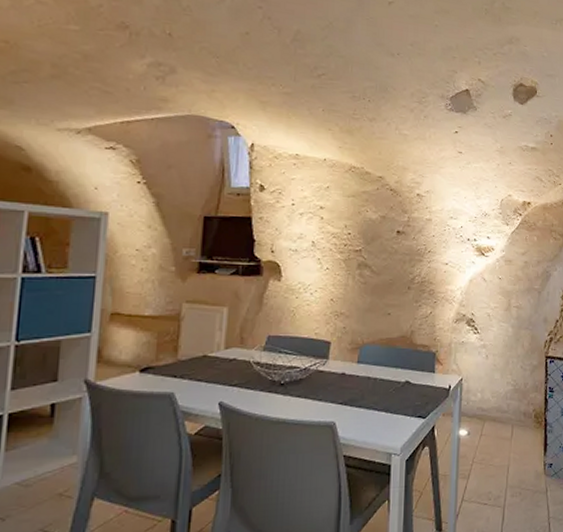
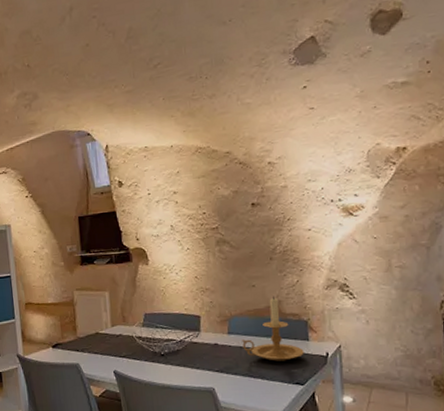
candle holder: none [371,325,429,394] -> present [242,296,304,362]

